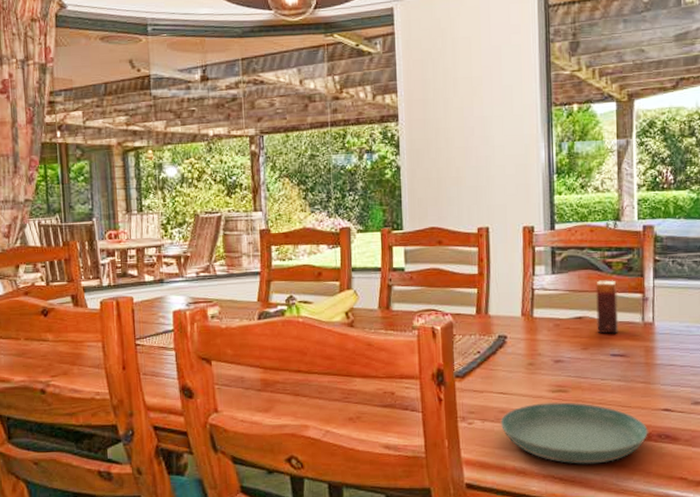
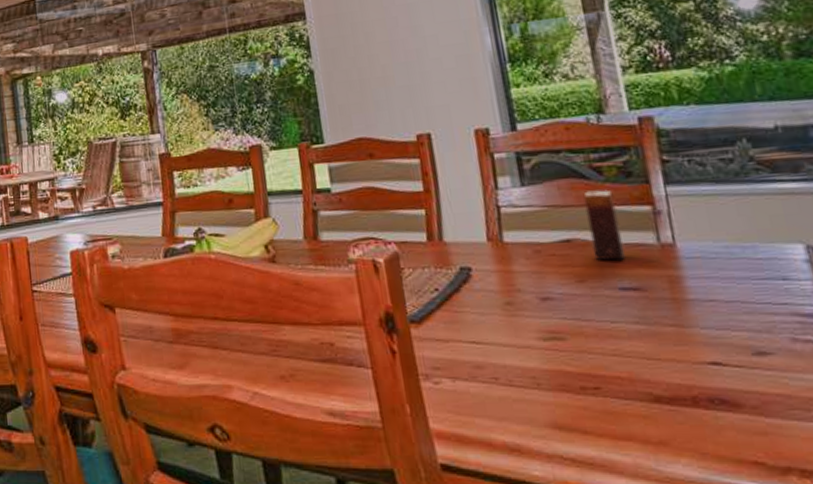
saucer: present [500,402,649,464] -> none [477,353,695,440]

